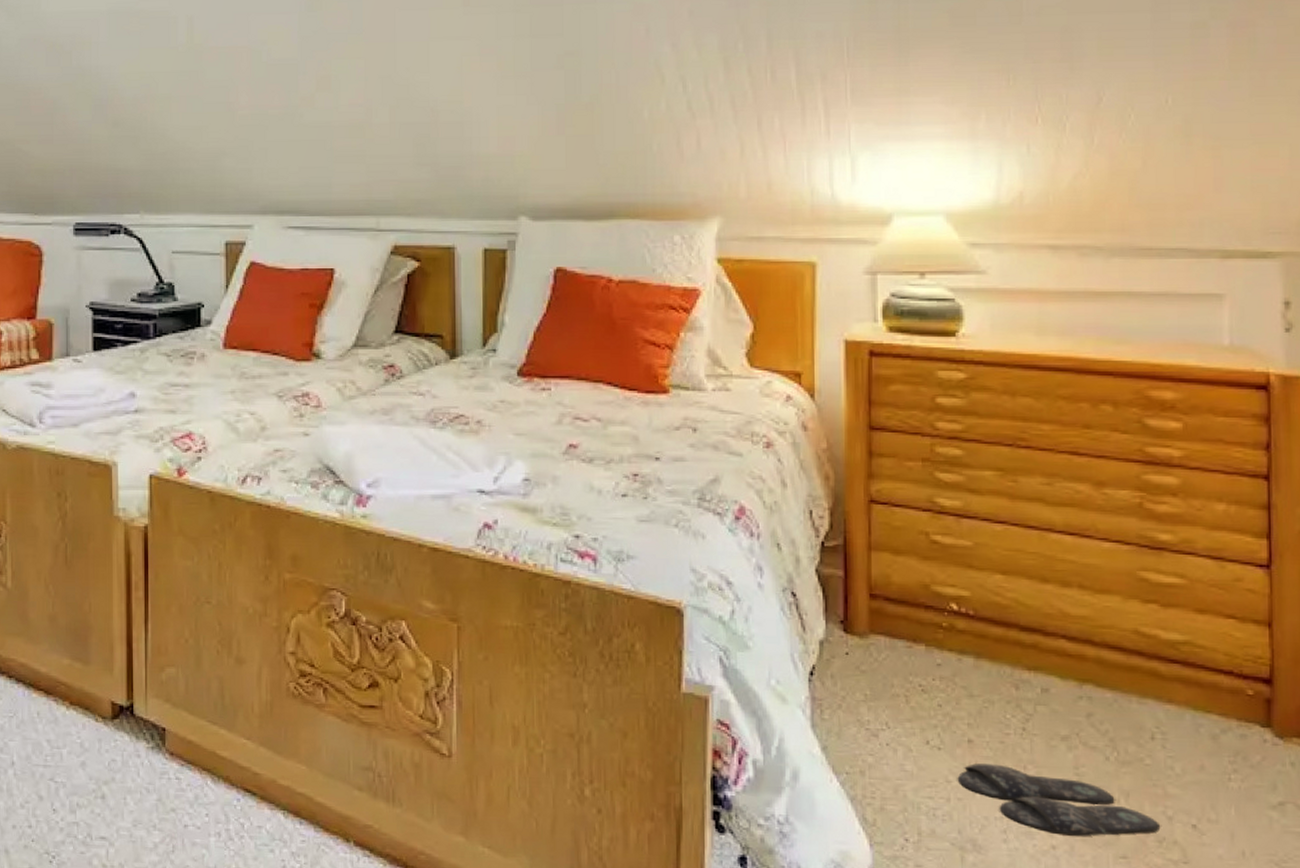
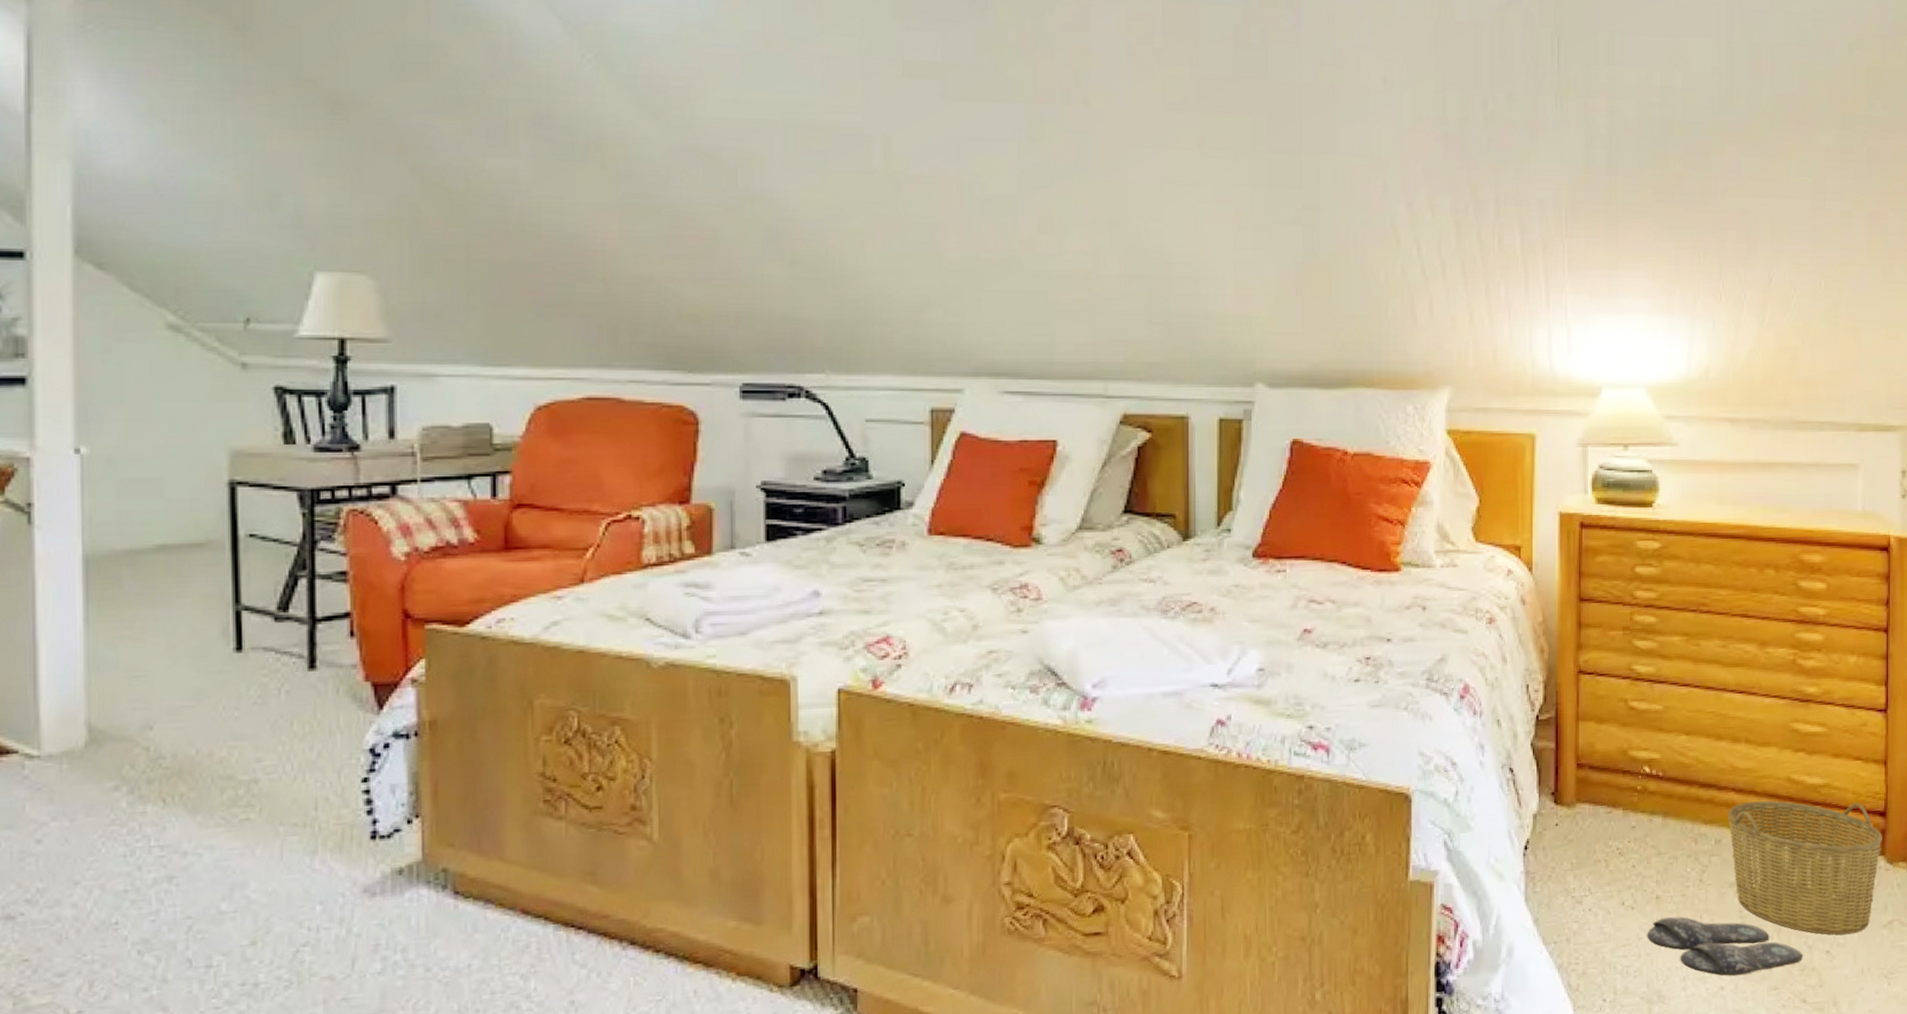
basket: none [1057,652,1267,811] -> present [1728,800,1882,935]

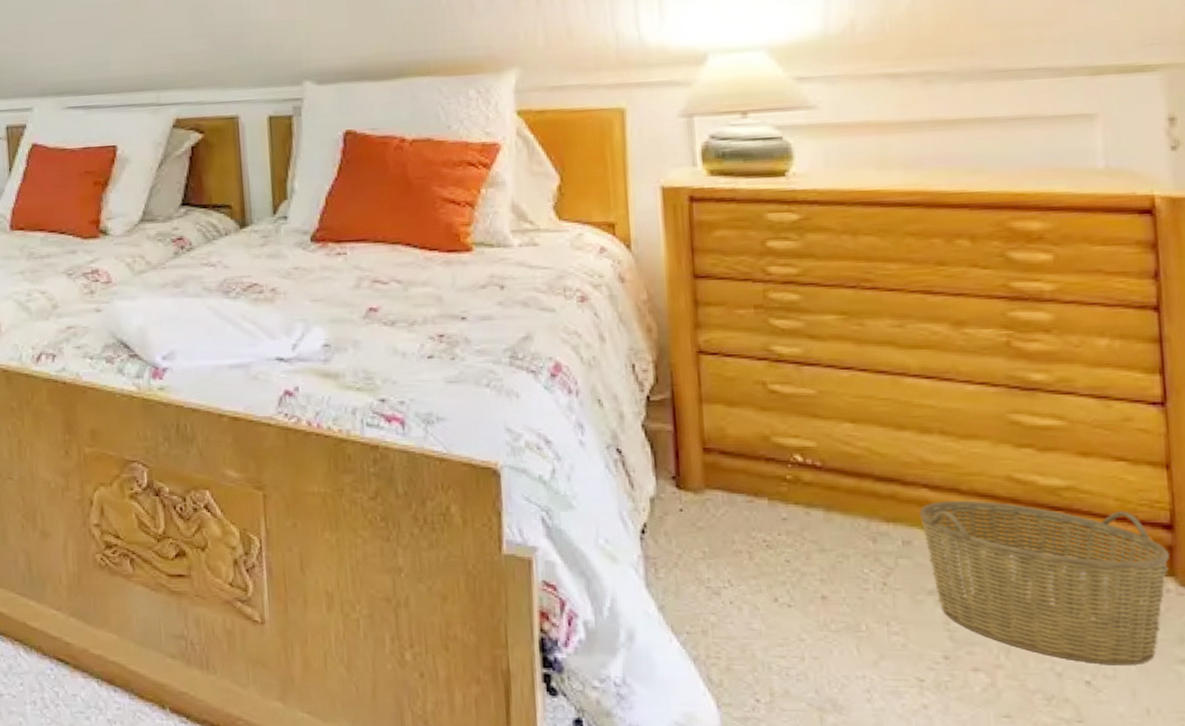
slippers: present [1647,916,1802,976] -> none [811,621,1047,695]

